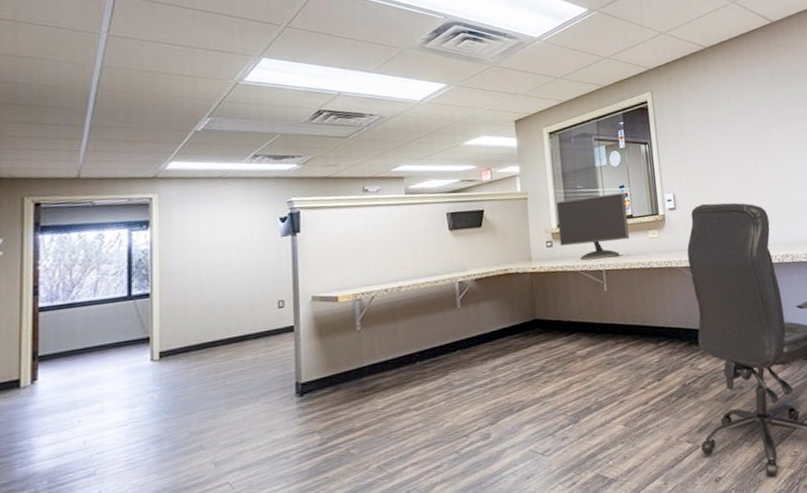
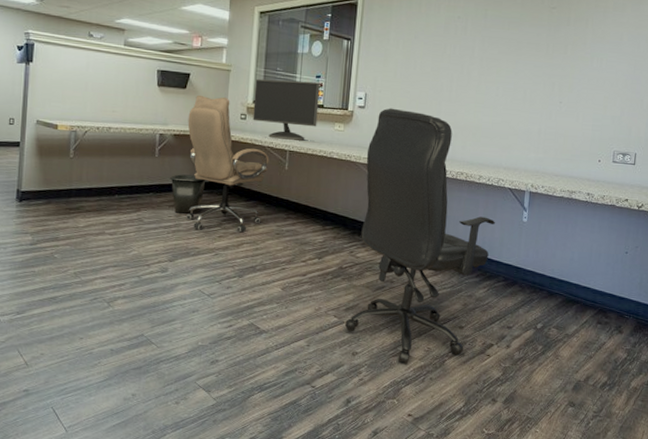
waste bin: none [478,319,519,367] -> present [170,174,206,214]
office chair: none [488,227,588,381] -> present [185,94,269,233]

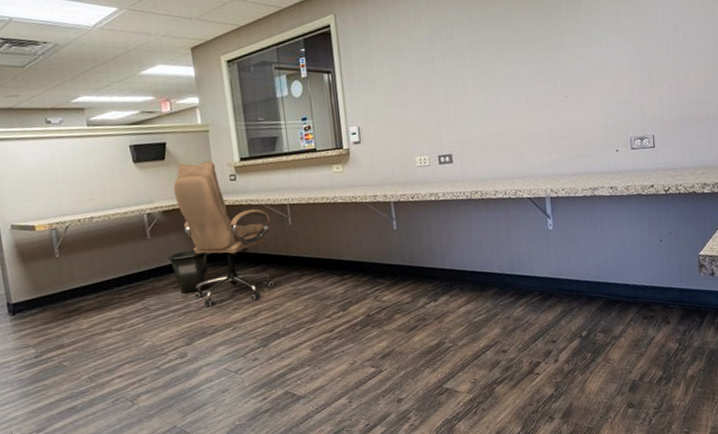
computer monitor: present [253,78,320,141] -> none [237,125,314,195]
office chair: present [345,108,495,364] -> none [371,136,520,400]

